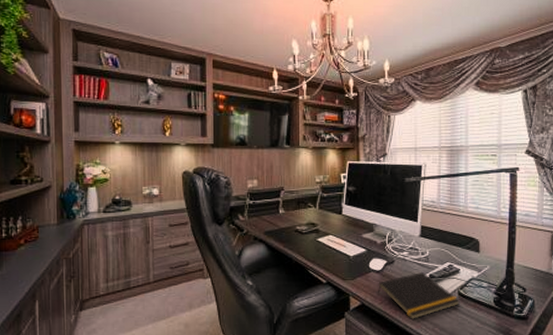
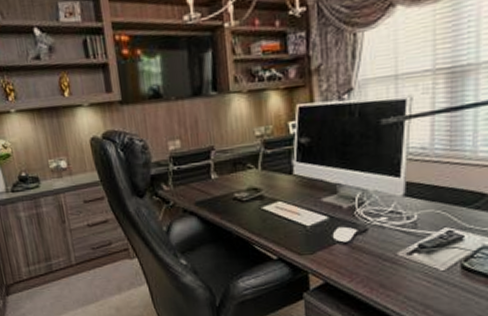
notepad: present [378,272,460,319] -> none [346,242,463,300]

